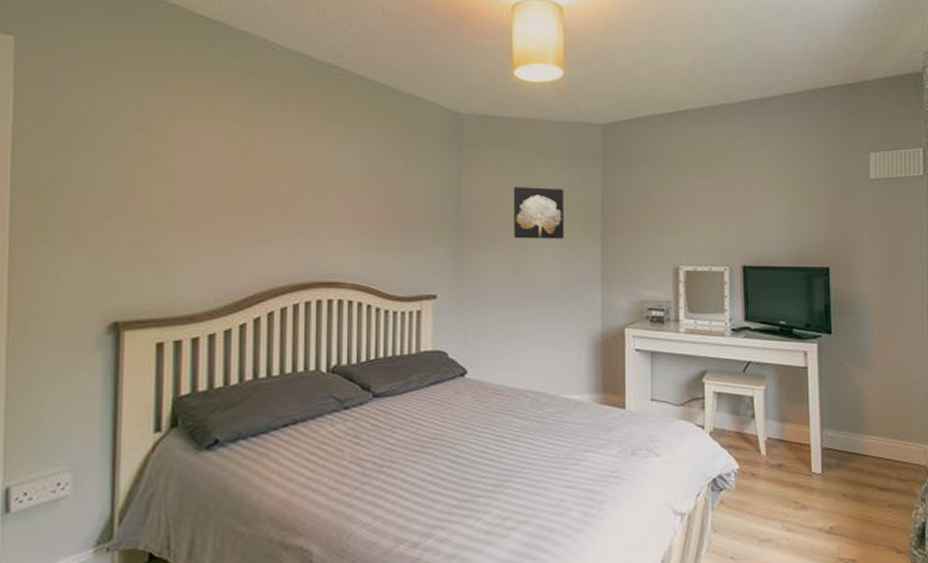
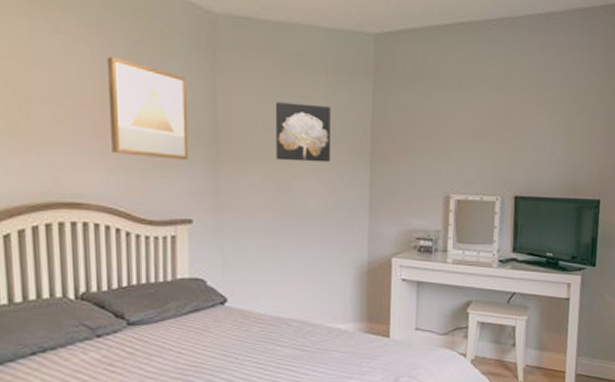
wall art: none [366,154,436,241] -> present [106,56,189,160]

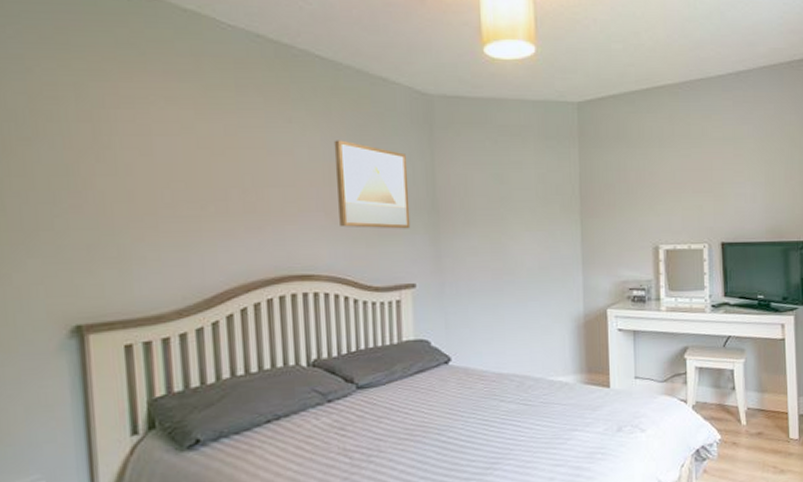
wall art: present [275,102,331,163] -> none [488,170,544,224]

